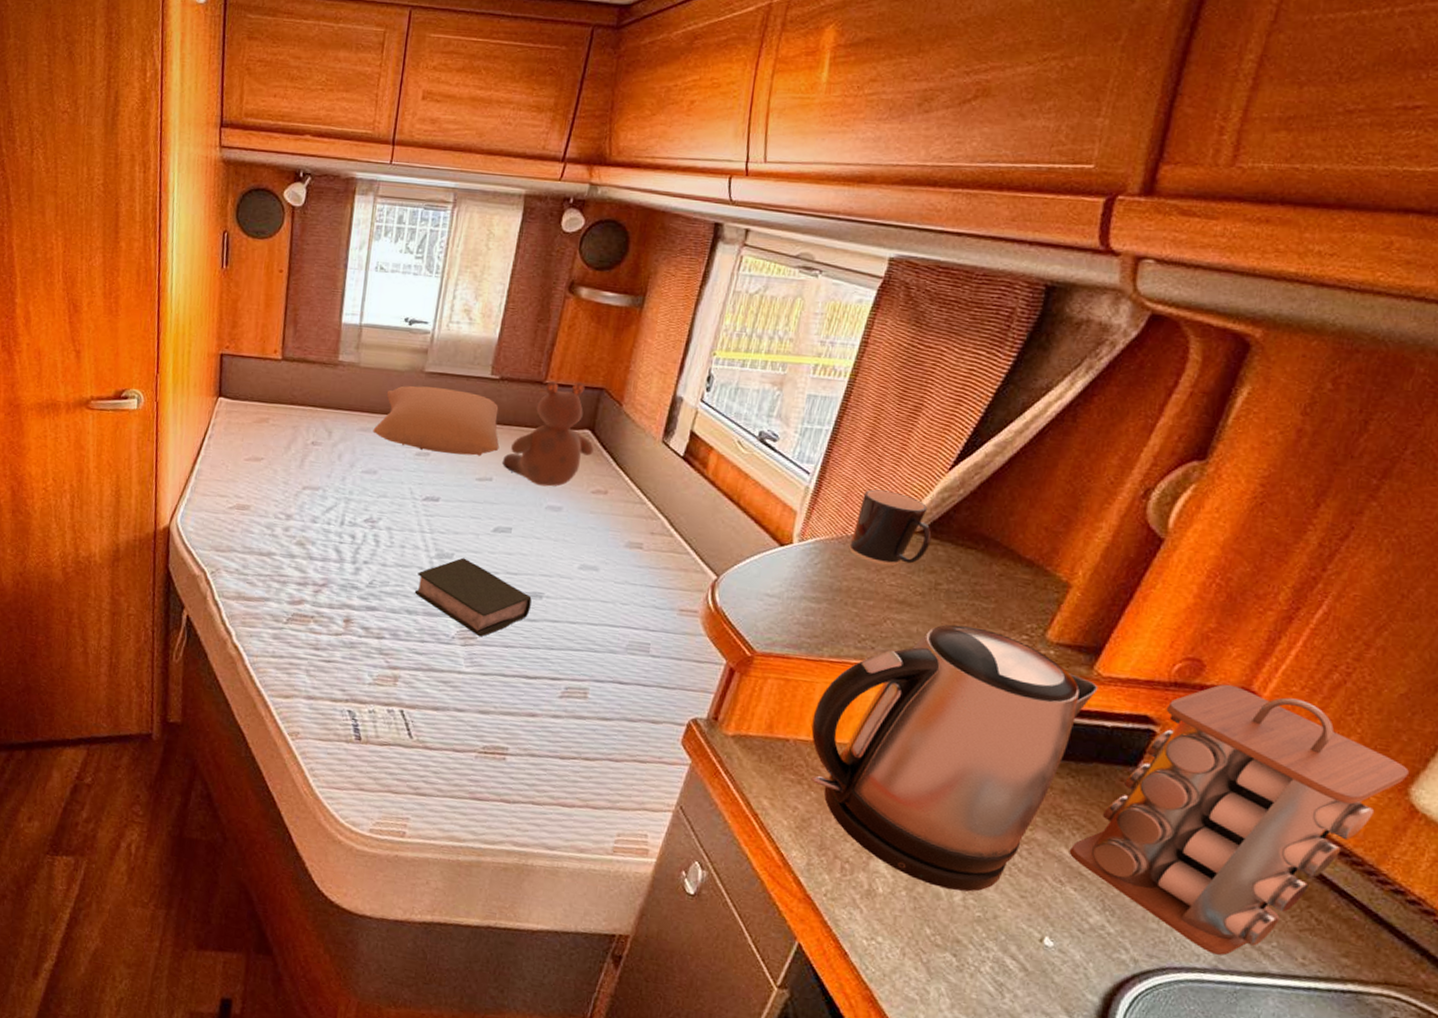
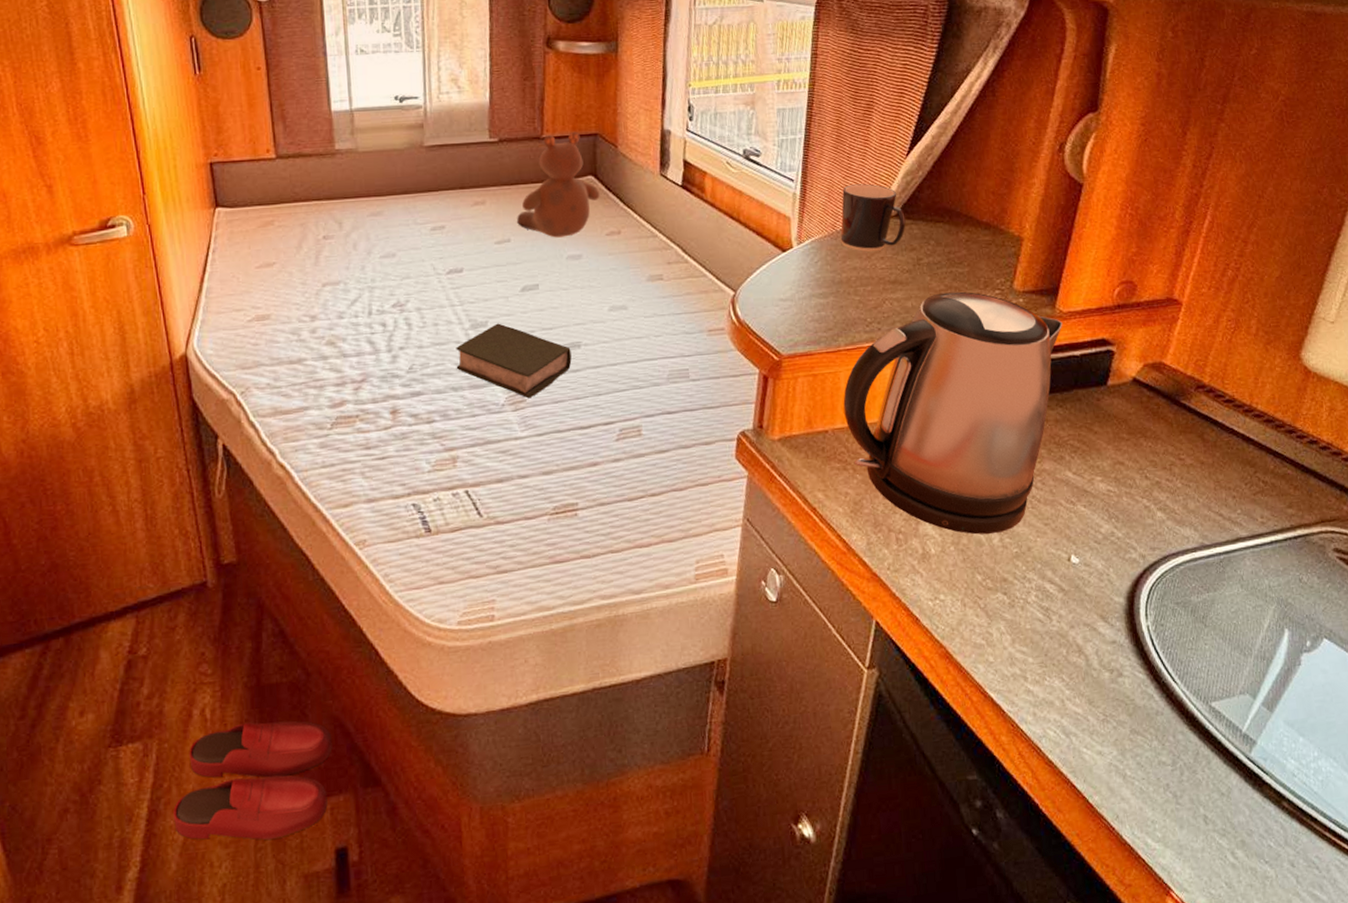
slippers: none [89,865,236,974] -> present [173,720,333,840]
pillow: present [373,385,500,457] -> none [383,158,511,224]
spice rack: present [1069,684,1409,956] -> none [1072,297,1297,533]

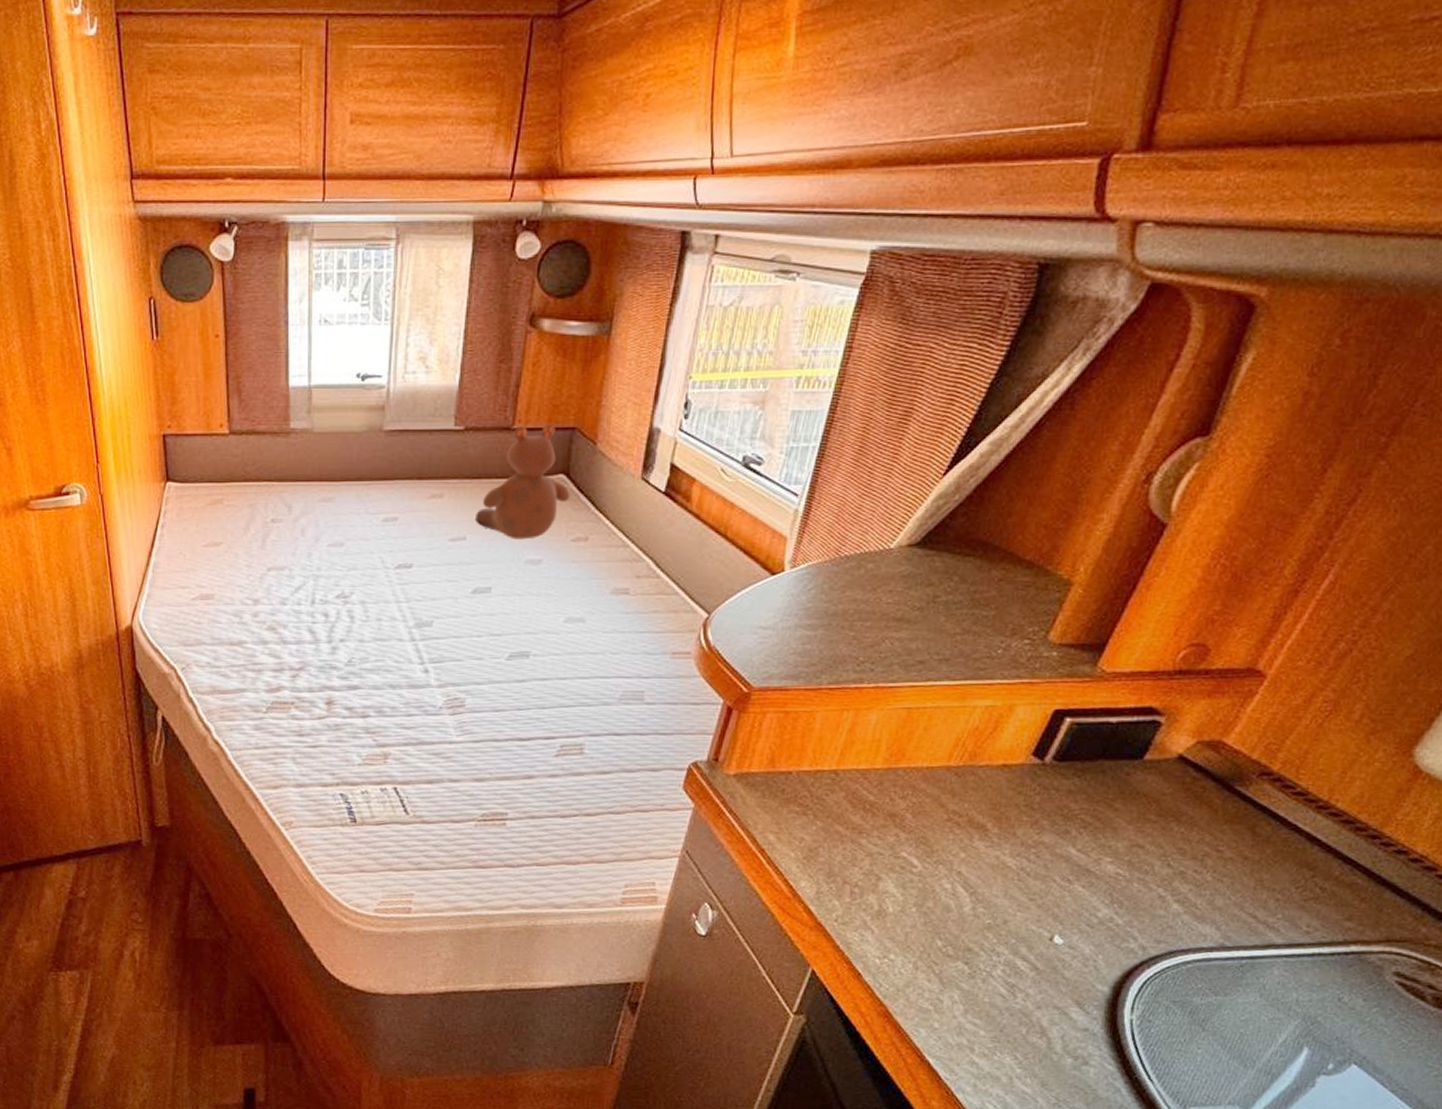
slippers: present [173,720,333,840] -> none [104,969,248,1071]
book: present [456,323,572,399] -> none [396,624,518,704]
mug: present [840,183,906,253] -> none [843,505,928,584]
kettle: present [843,291,1063,535] -> none [814,636,1103,901]

